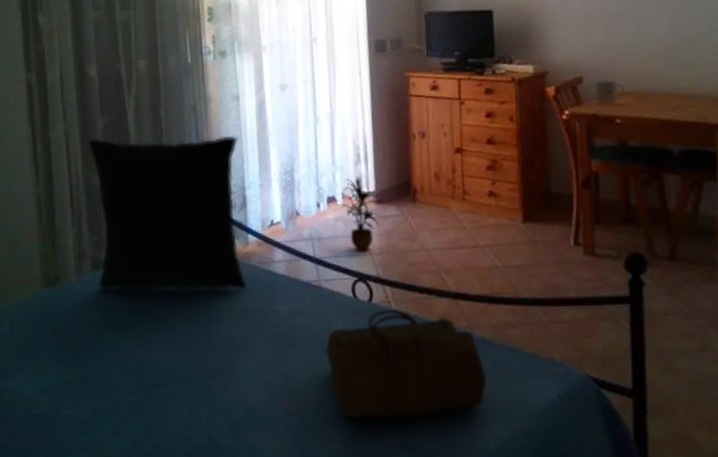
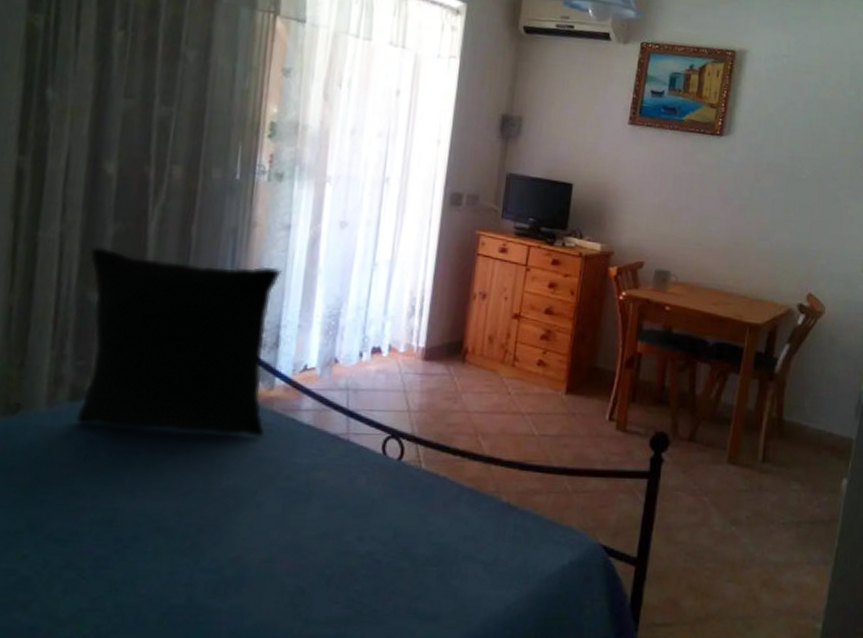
handbag: present [326,309,487,419] -> none [342,468,505,580]
potted plant: present [341,175,382,252] -> none [385,328,431,408]

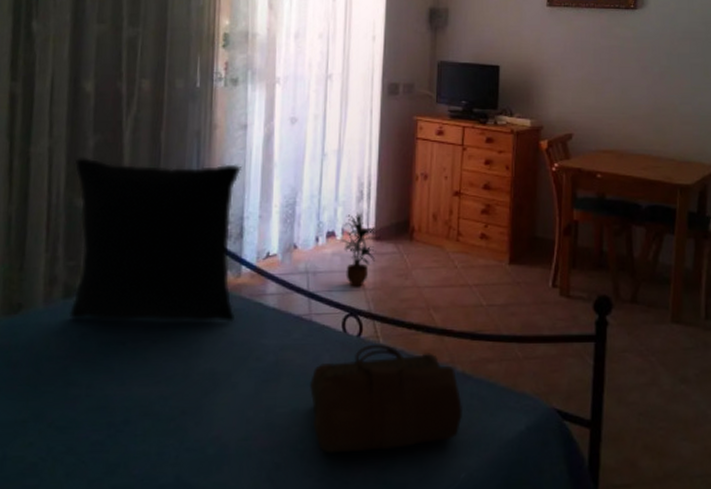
handbag: none [342,468,505,580] -> present [310,344,462,454]
potted plant: none [385,328,431,408] -> present [340,212,381,287]
mug: present [651,268,678,293] -> none [581,139,607,161]

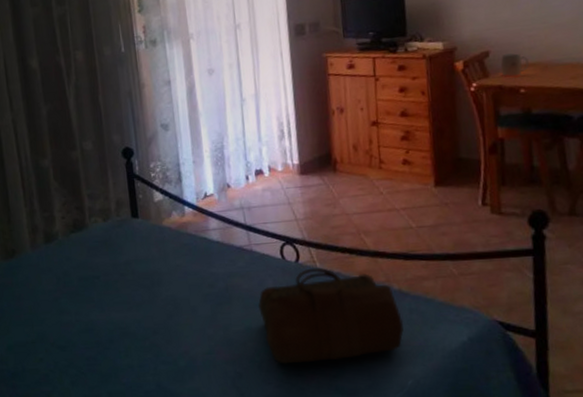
pillow: present [68,158,241,323] -> none [34,117,186,260]
potted plant: present [340,212,381,287] -> none [268,150,306,218]
mug: none [581,139,607,161] -> present [500,53,529,77]

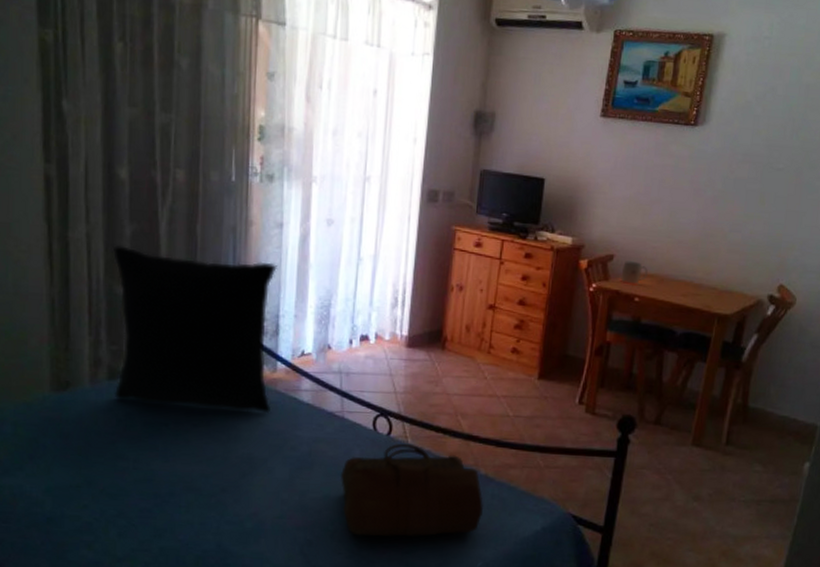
pillow: none [34,117,186,260] -> present [112,245,277,414]

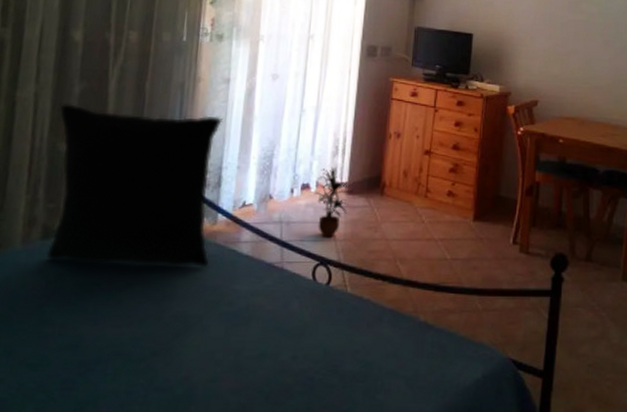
handbag: present [341,443,483,537] -> none [278,292,423,396]
potted plant: none [373,318,413,390] -> present [313,166,353,238]
mug: present [621,261,648,284] -> none [545,106,569,127]

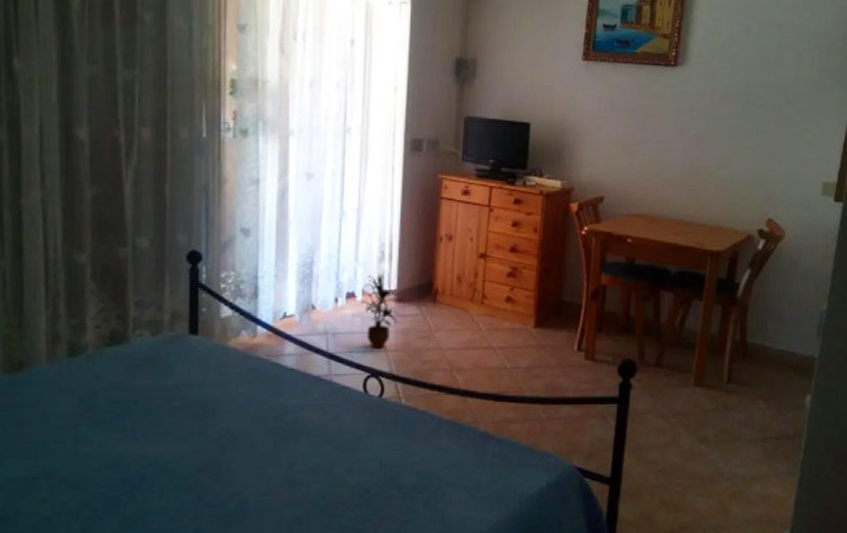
pillow: present [46,104,222,268] -> none [71,211,254,383]

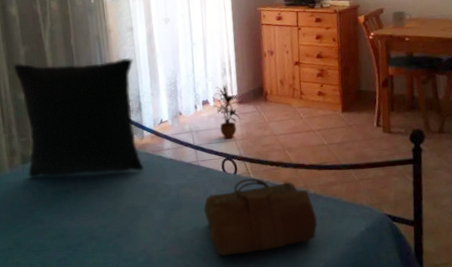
pillow: none [71,211,254,383] -> present [13,57,144,178]
handbag: none [331,404,484,508] -> present [204,178,317,256]
mug: none [612,202,638,225] -> present [391,10,412,29]

